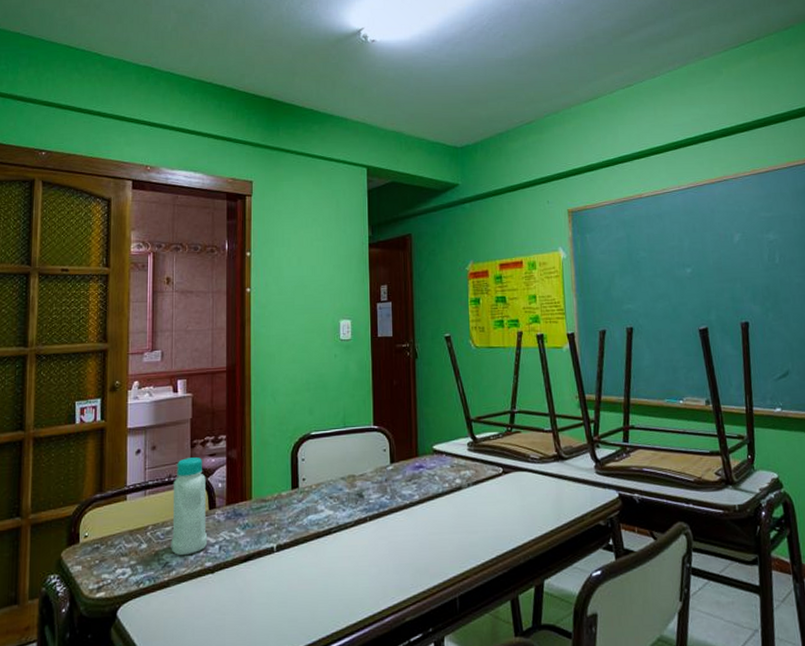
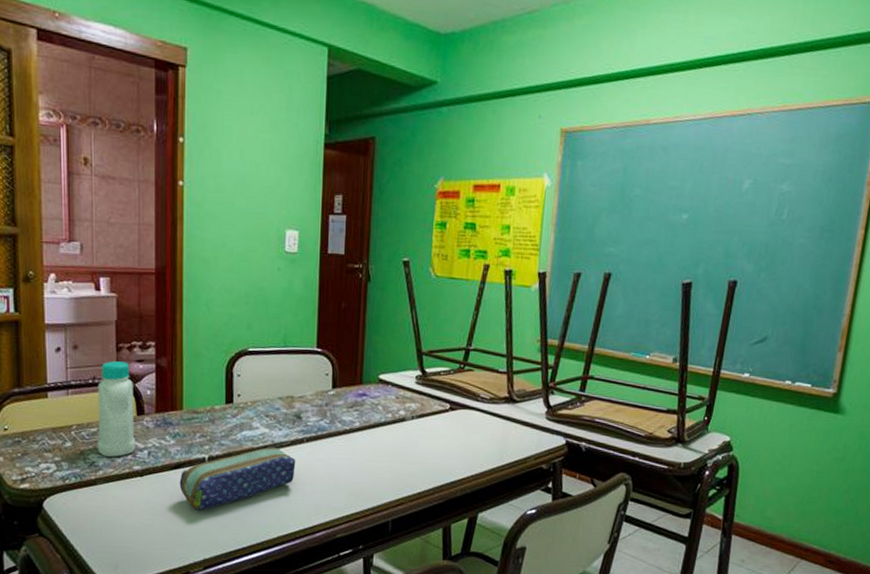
pencil case: none [249,528,361,605] -> present [179,446,296,511]

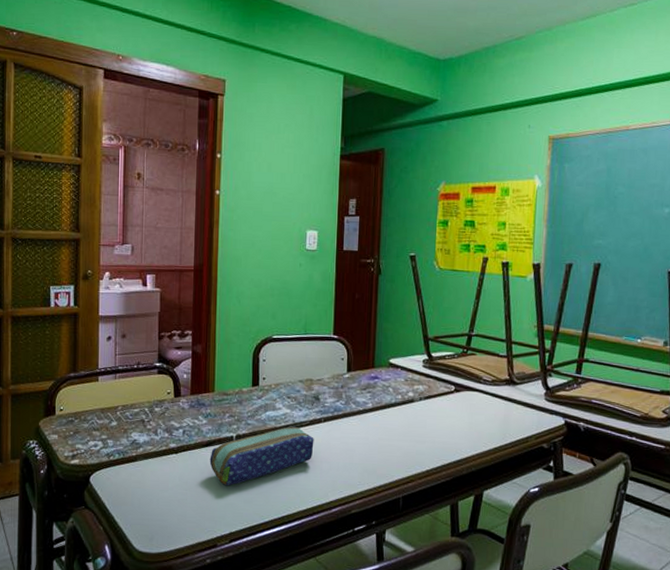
bottle: present [97,361,136,458] -> none [139,348,173,436]

